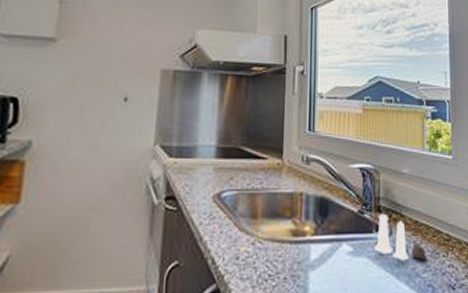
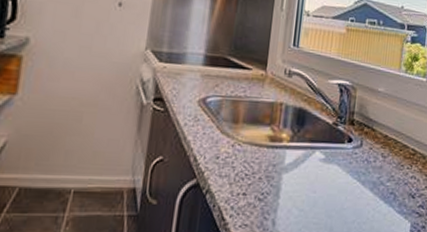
salt and pepper shaker set: present [375,213,426,260] -> none [345,126,392,170]

